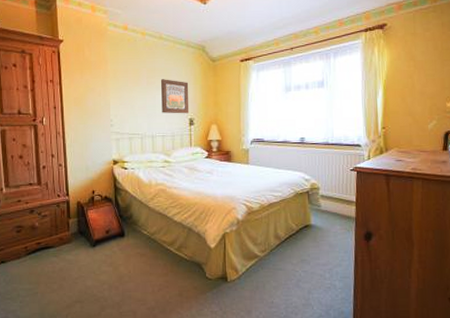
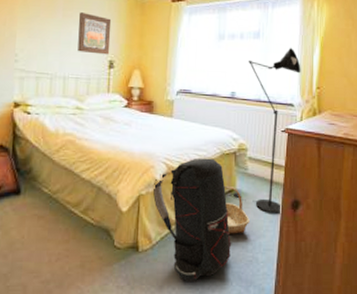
backpack: none [237,198,311,307] -> present [153,158,232,283]
basket: none [299,221,326,264] -> present [223,185,249,234]
floor lamp: none [307,92,366,246] -> present [231,47,301,215]

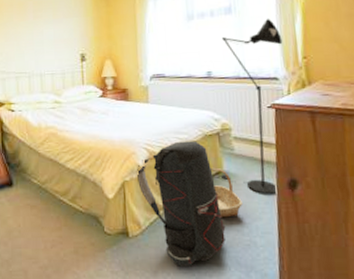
wall art: present [78,12,112,55] -> none [49,12,81,50]

